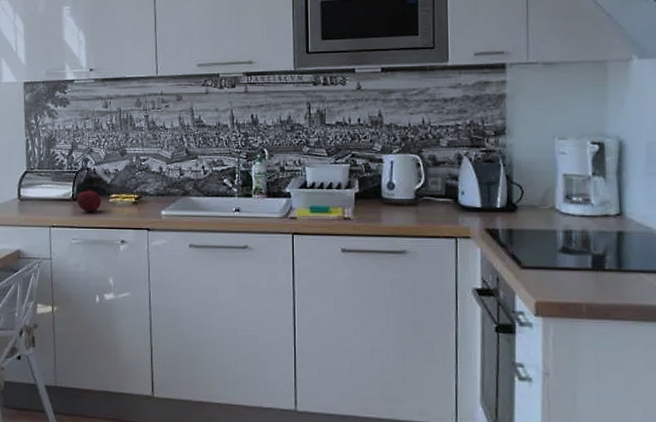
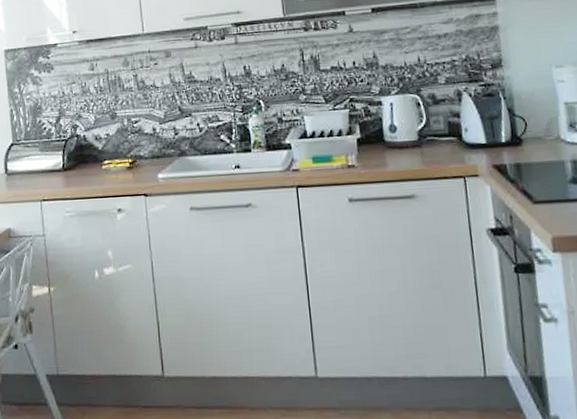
fruit: present [76,189,101,213] -> none [67,157,94,183]

